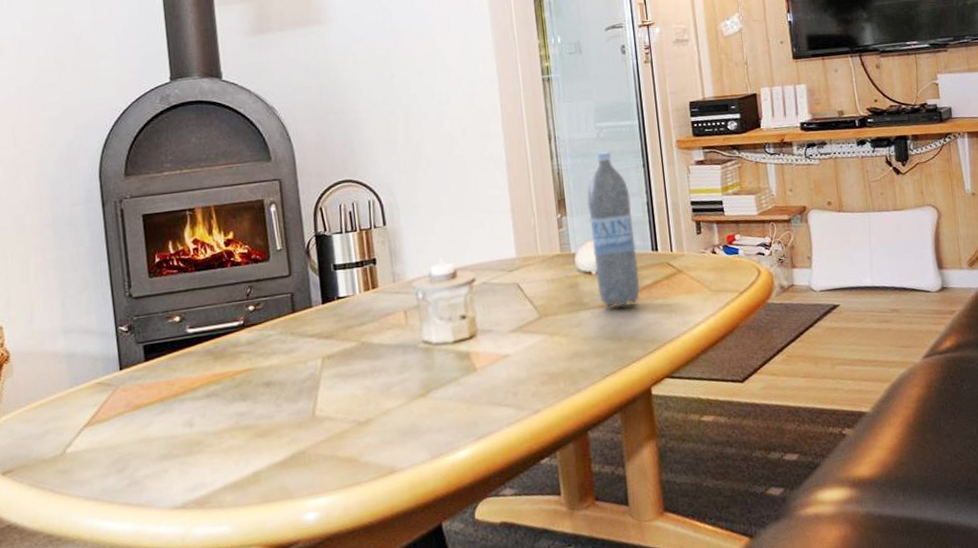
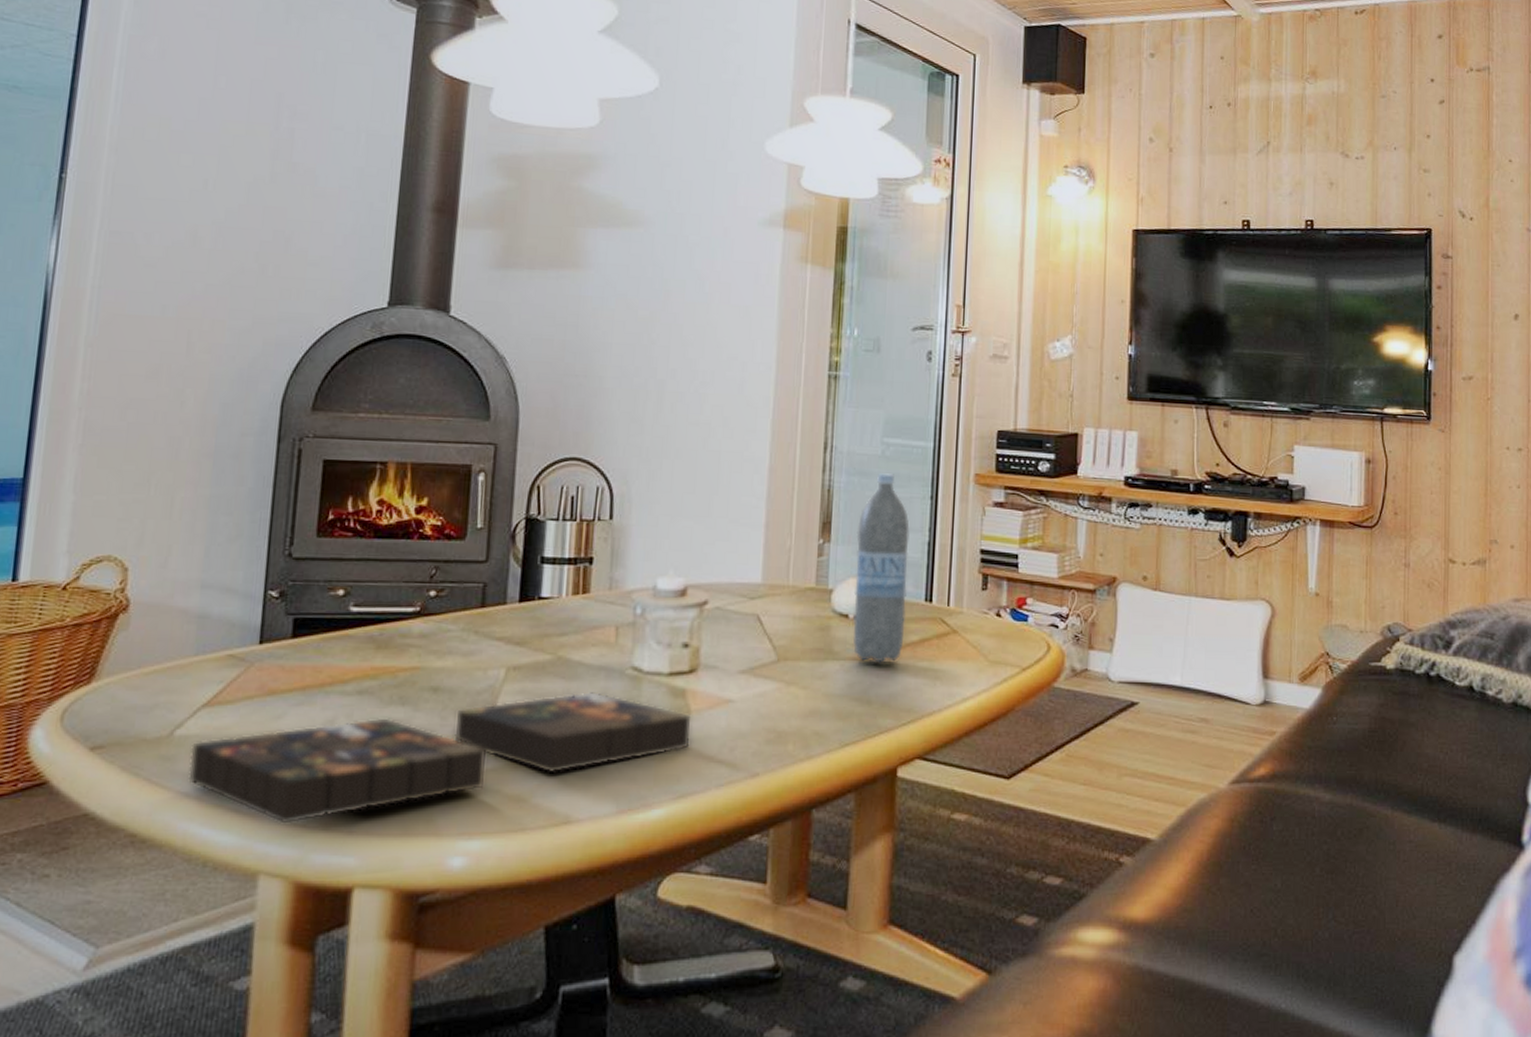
board game: none [82,365,481,509] -> present [188,691,693,824]

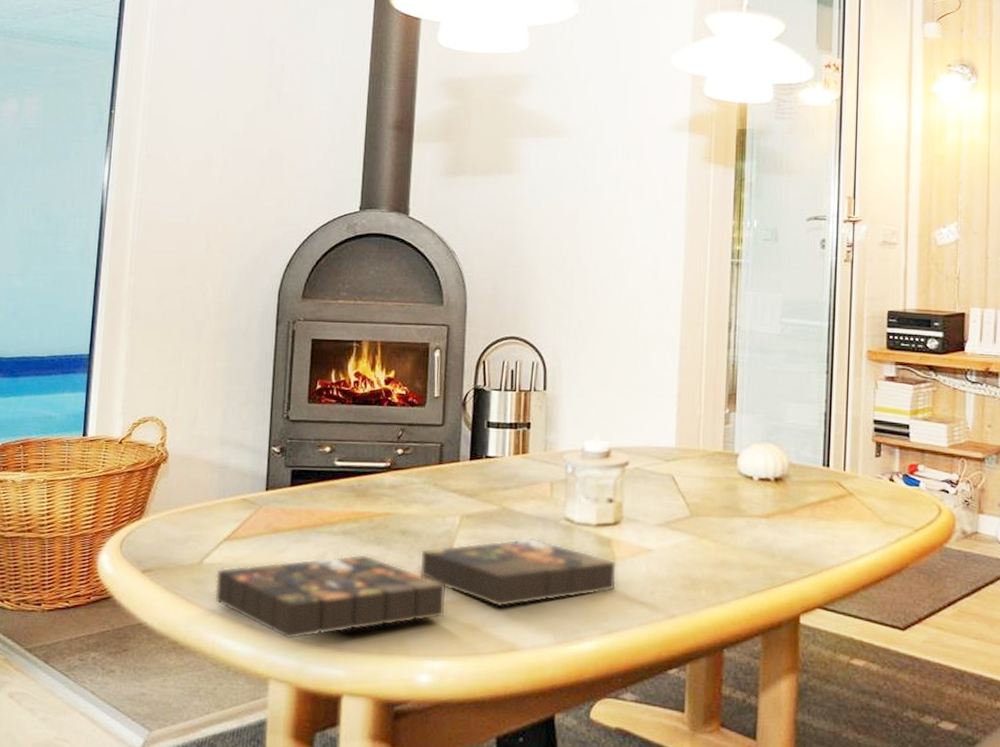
water bottle: present [853,473,910,663] -> none [757,350,807,521]

